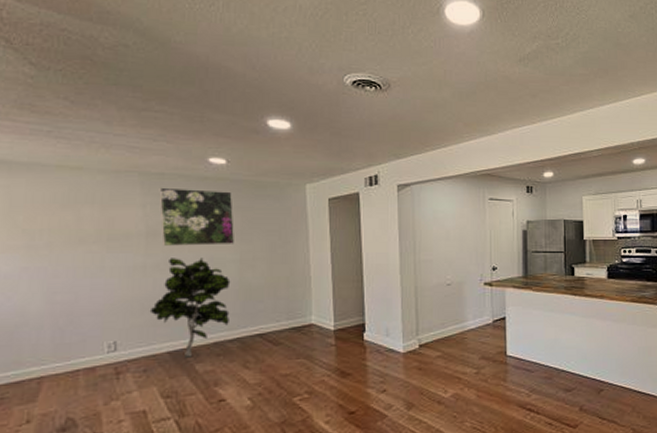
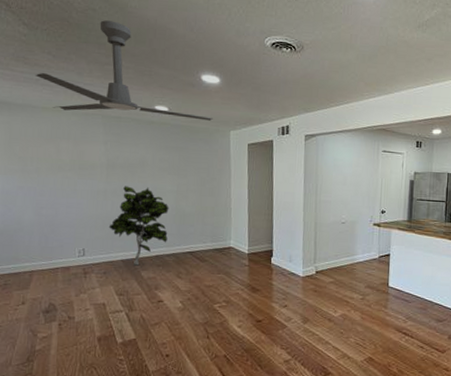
ceiling fan: none [46,58,283,173] -> present [35,20,213,121]
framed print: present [159,187,235,246] -> none [117,128,174,178]

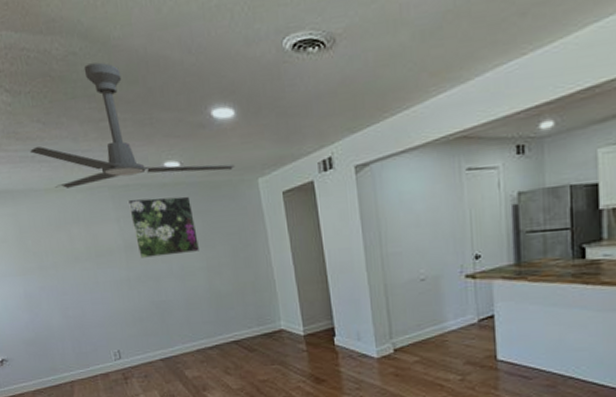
indoor plant: present [108,186,169,266] -> none [140,267,207,364]
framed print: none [117,128,174,178] -> present [127,196,201,258]

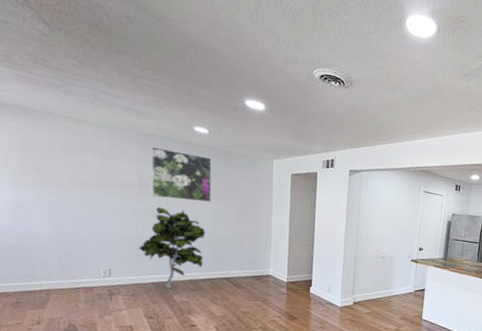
ceiling fan: present [29,62,234,188] -> none [56,30,256,148]
indoor plant: none [140,267,207,364] -> present [138,207,206,289]

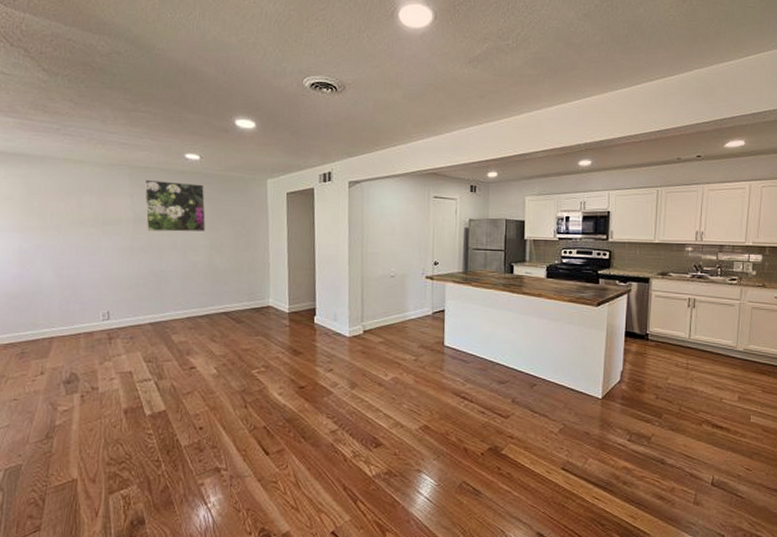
indoor plant: present [138,207,206,289] -> none [135,242,202,329]

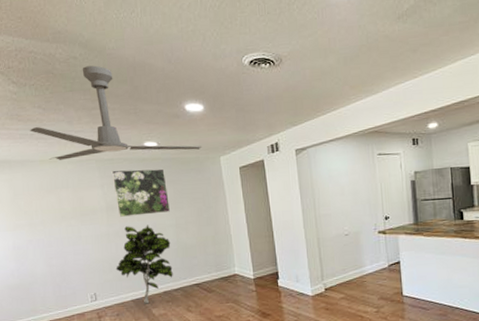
ceiling fan: none [55,64,248,169] -> present [29,65,201,160]
indoor plant: none [135,242,202,329] -> present [115,224,173,304]

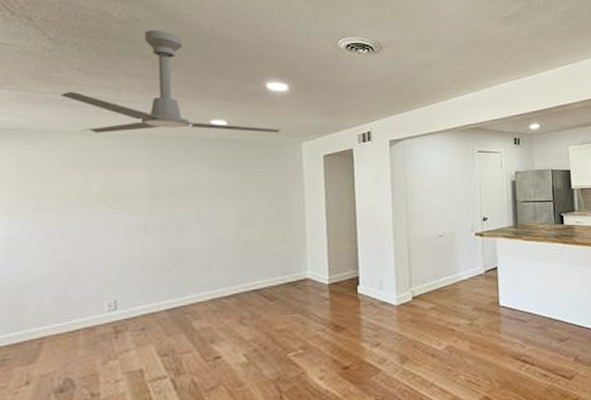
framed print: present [111,168,171,217] -> none [163,149,234,205]
indoor plant: present [115,224,173,304] -> none [150,216,229,315]

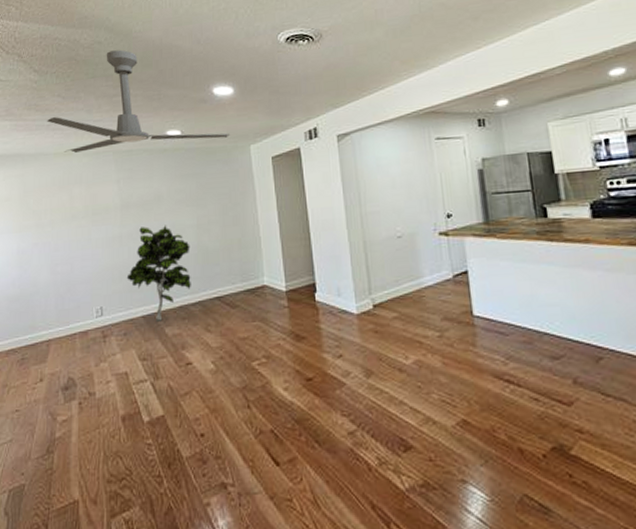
indoor plant: none [150,216,229,315] -> present [126,225,191,321]

